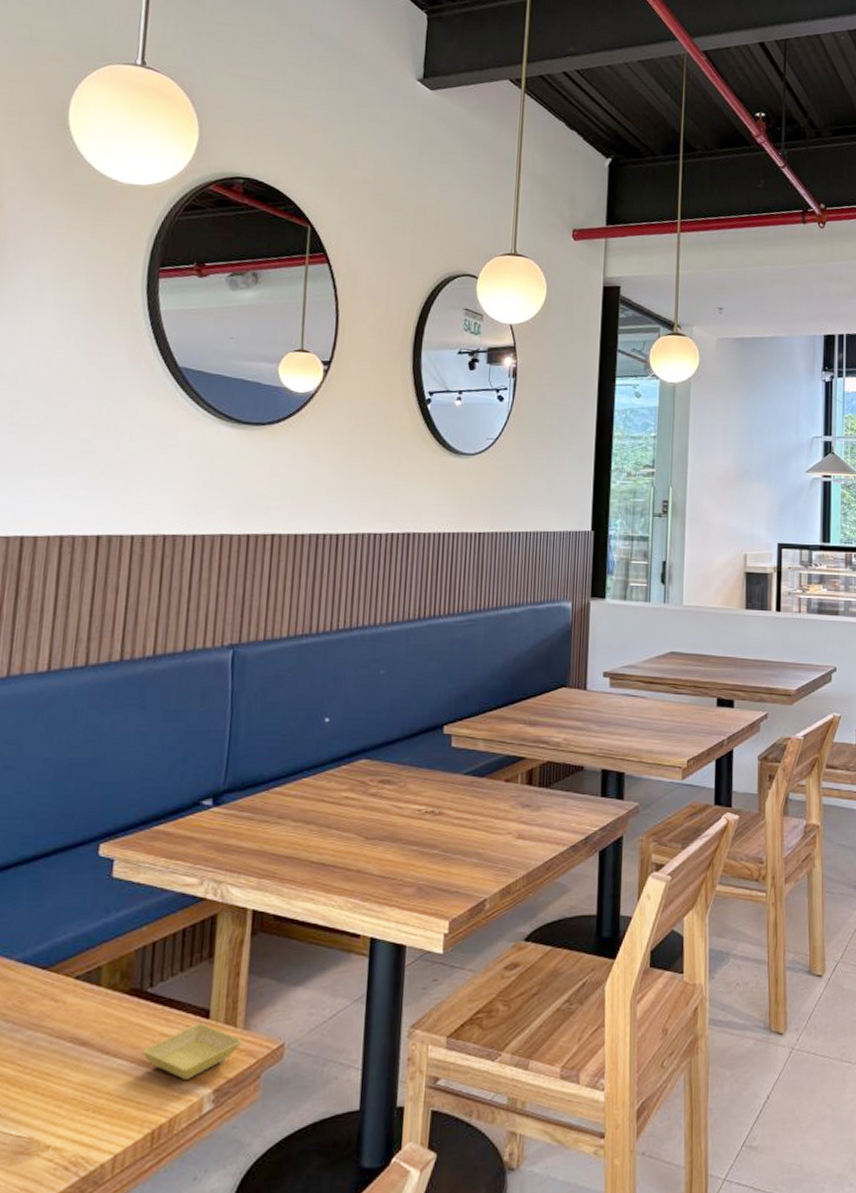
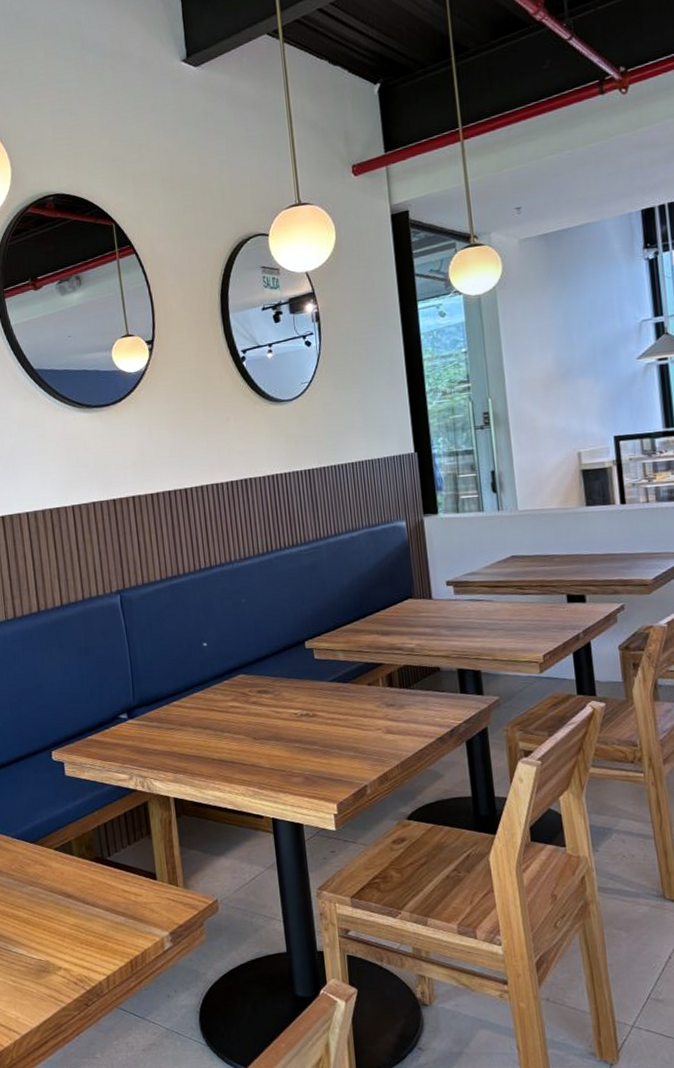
saucer: present [142,1022,241,1081] -> none [112,883,184,925]

